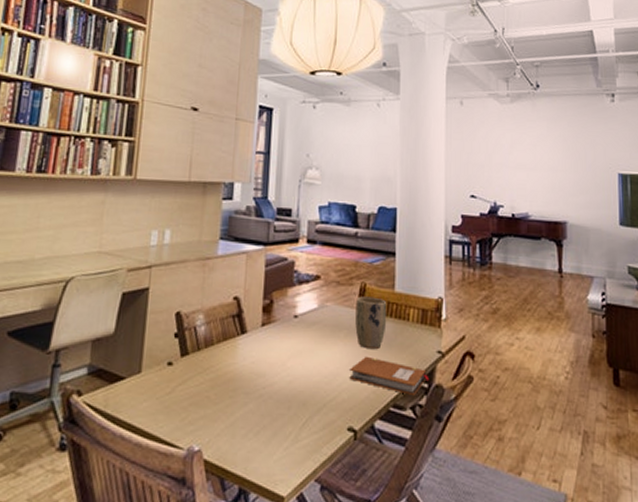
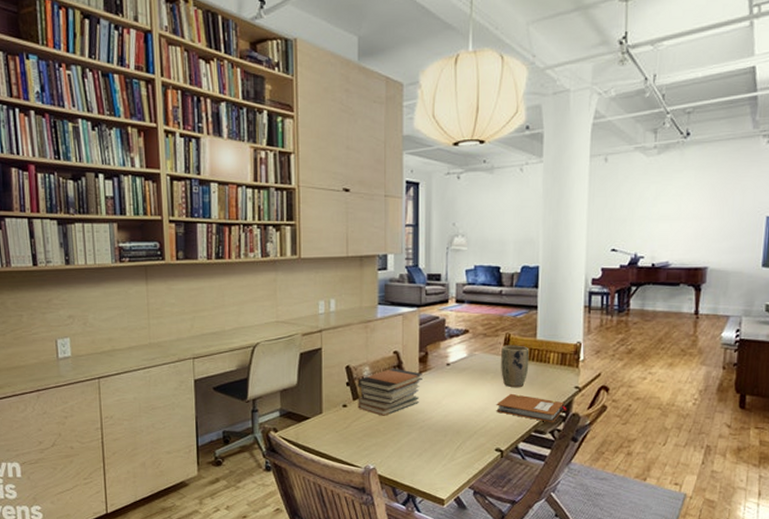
book stack: none [186,317,266,379] -> present [358,368,422,416]

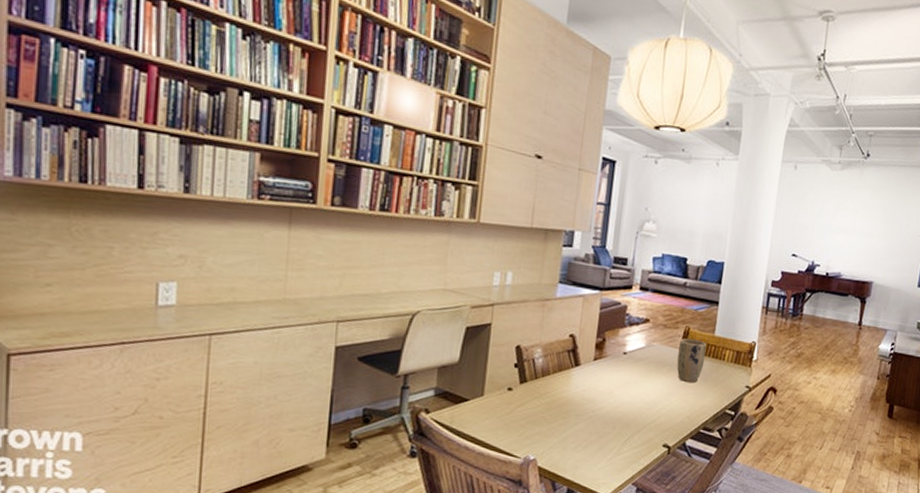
book stack: present [358,368,422,416] -> none [524,352,597,403]
notebook: present [496,393,567,423] -> none [668,388,736,421]

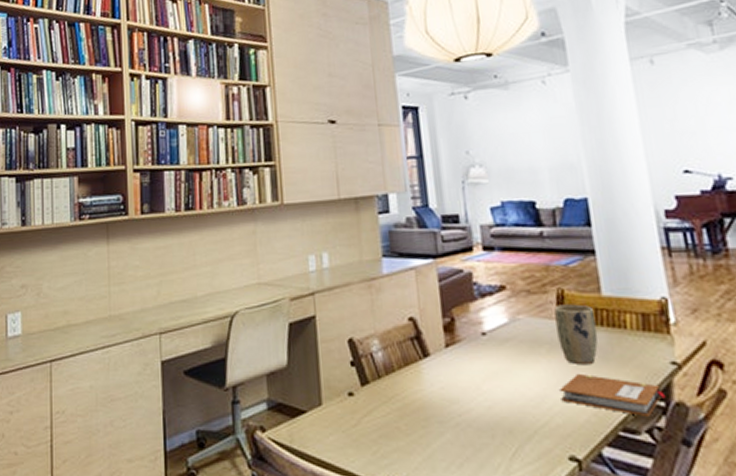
notebook: none [668,388,736,421] -> present [559,373,666,418]

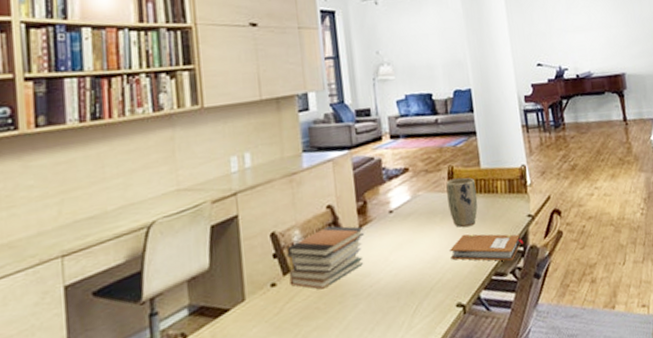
book stack: none [365,340,451,408] -> present [287,226,364,290]

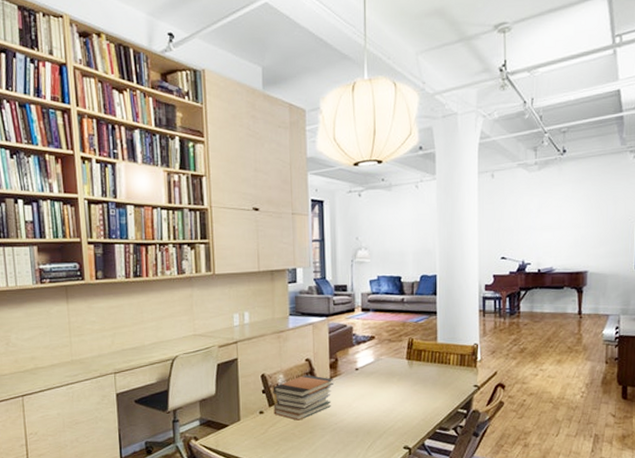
plant pot: present [446,177,478,228] -> none [405,348,431,388]
notebook: present [450,233,524,262] -> none [403,394,468,420]

